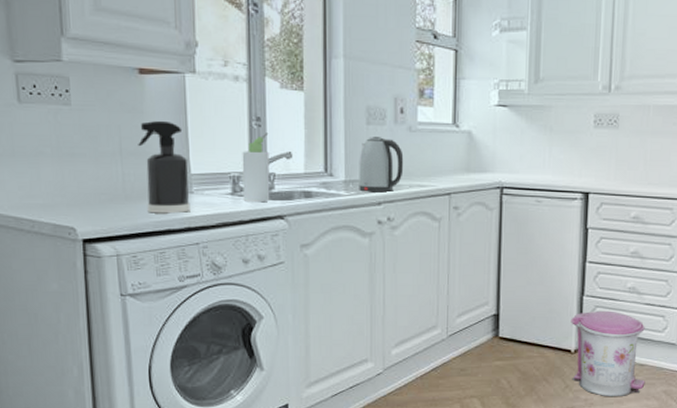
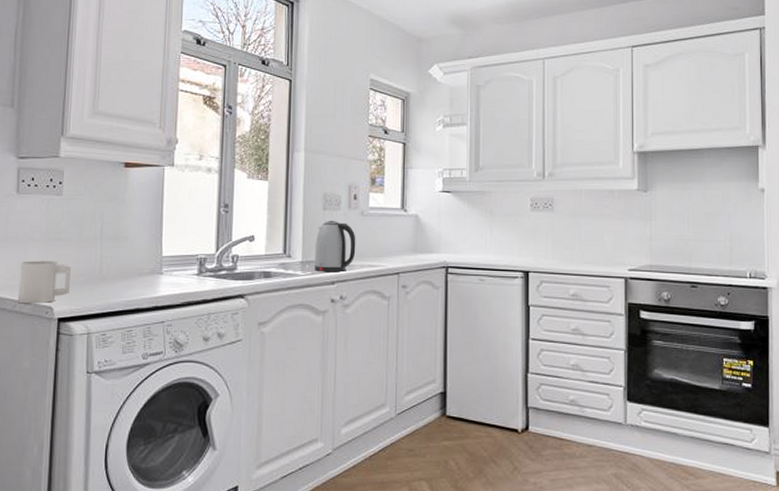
mug: none [33,178,92,224] -> present [17,260,71,304]
spray bottle: present [138,120,191,214] -> none [117,208,161,293]
bottle: present [242,133,270,203] -> none [208,218,235,283]
trash can: present [570,310,645,397] -> none [516,388,594,481]

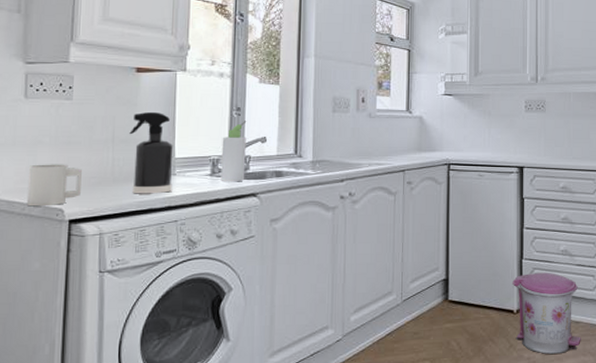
spray bottle: none [117,208,161,293] -> present [129,111,174,194]
bottle: none [208,218,235,283] -> present [221,121,247,182]
kettle: present [314,221,356,273] -> none [324,123,364,171]
trash can: none [516,388,594,481] -> present [512,272,581,355]

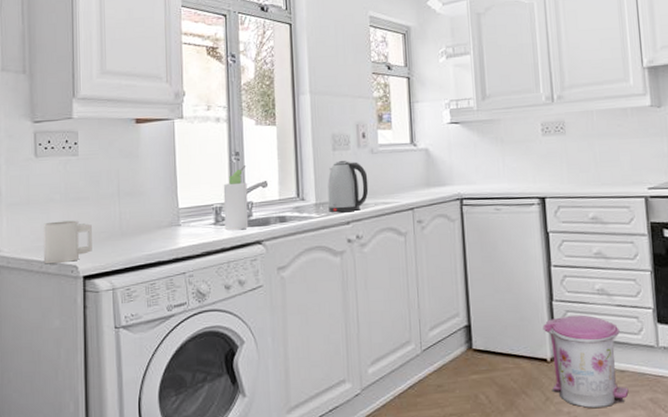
spray bottle: present [129,111,174,194] -> none [133,162,178,247]
kettle: none [324,123,364,171] -> present [327,161,369,213]

